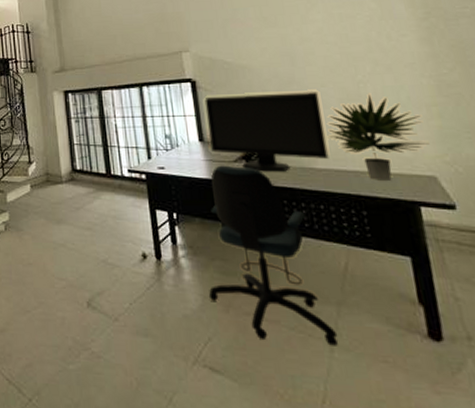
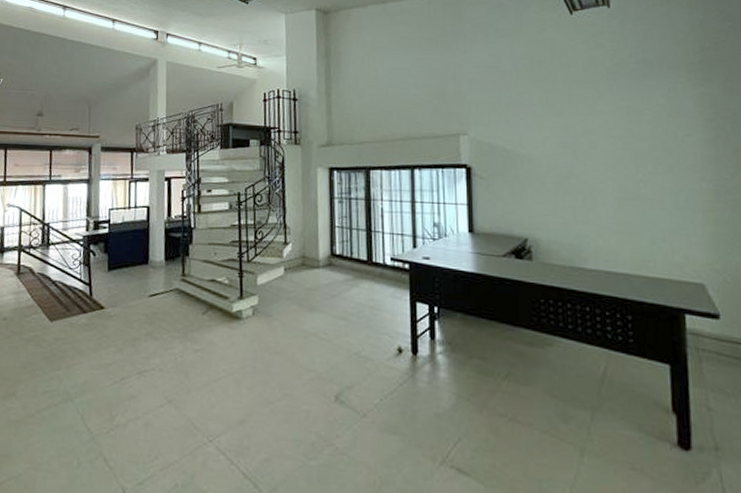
monitor: present [204,92,329,172] -> none [478,185,600,270]
office chair: present [208,165,338,346] -> none [462,259,589,452]
plant: present [328,94,430,180] -> none [602,195,702,286]

